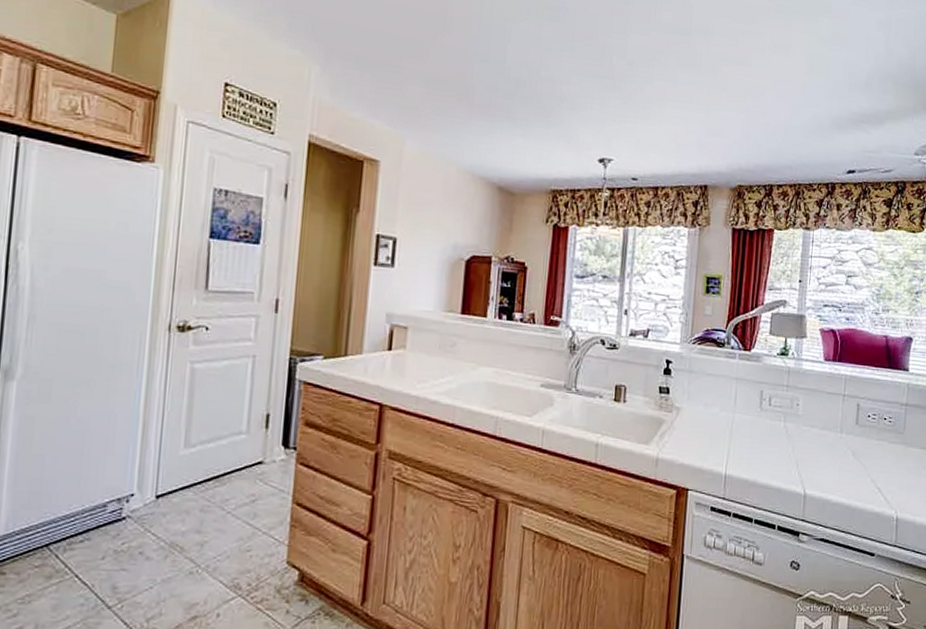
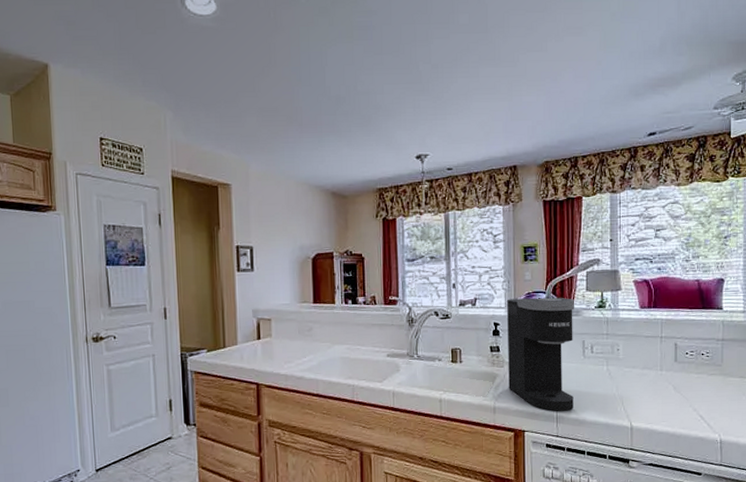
coffee maker: none [675,334,756,471] -> present [507,297,575,412]

